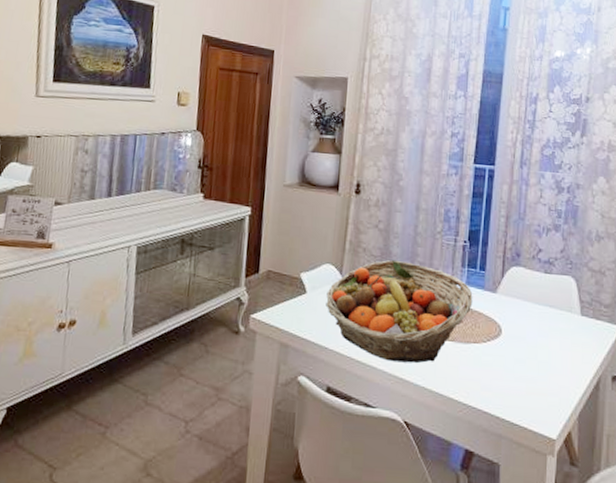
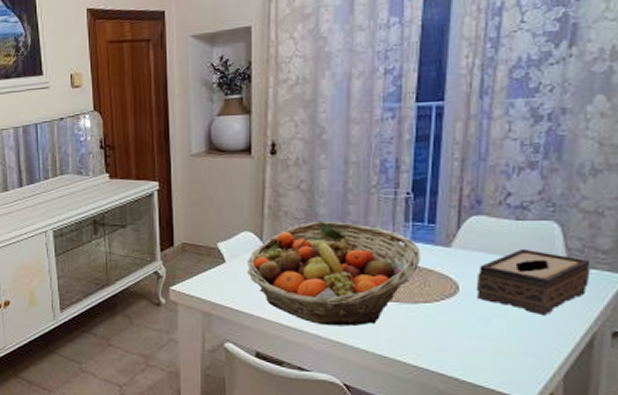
tissue box: none [514,298,597,360] -> present [476,248,591,316]

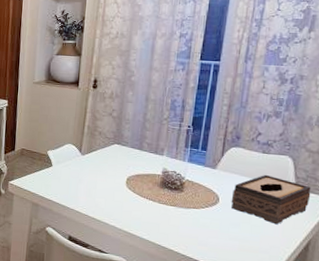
fruit basket: present [247,220,420,327] -> none [68,141,194,222]

